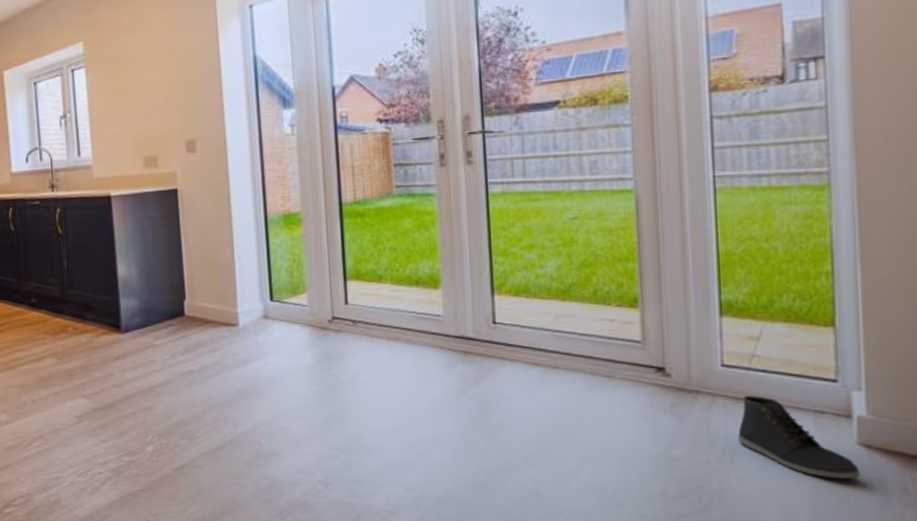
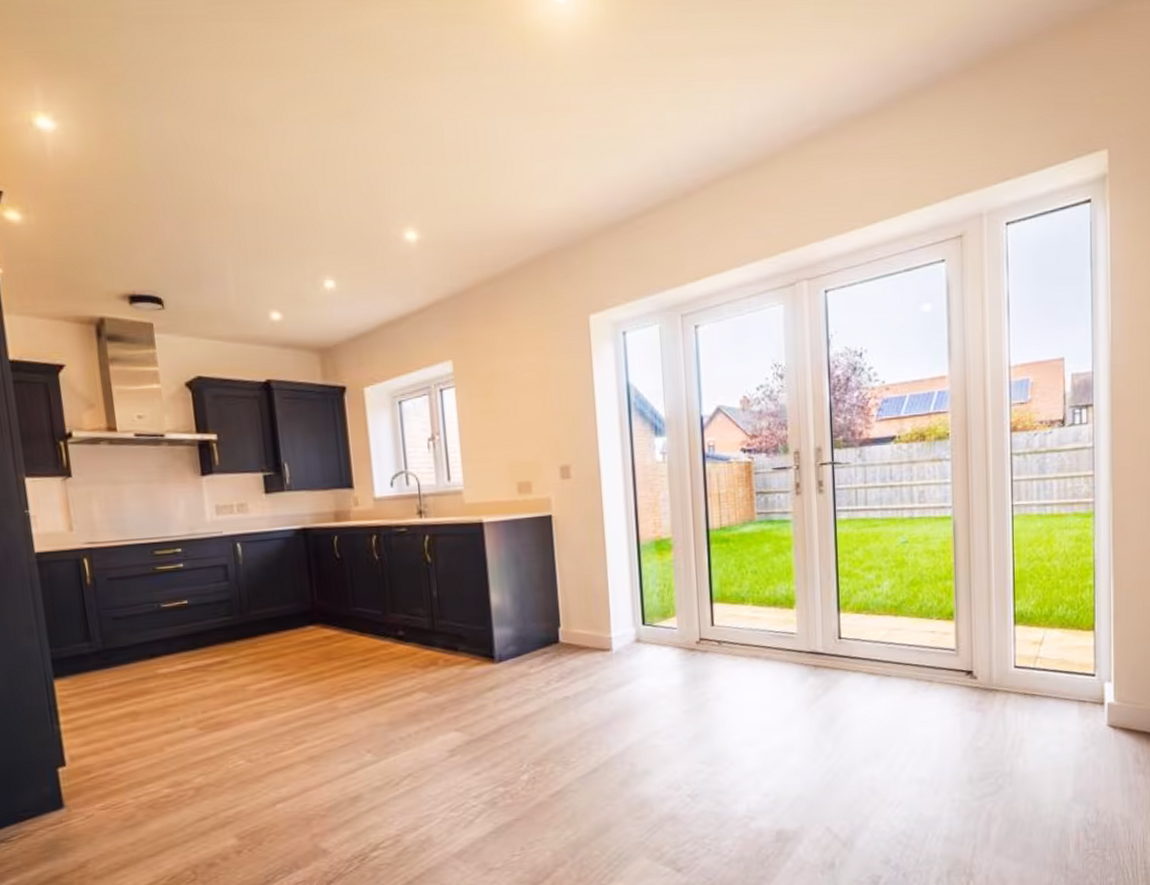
sneaker: present [738,396,860,479] -> none [1025,691,1109,755]

